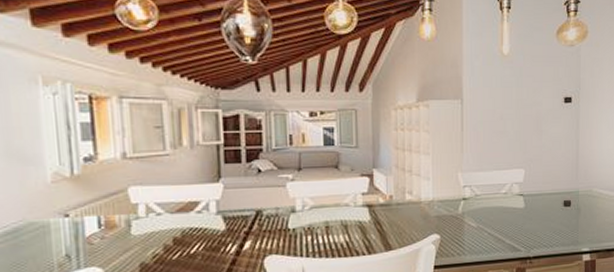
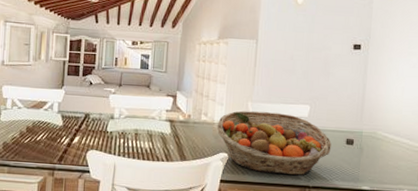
fruit basket: none [424,181,549,250] -> present [216,110,331,176]

